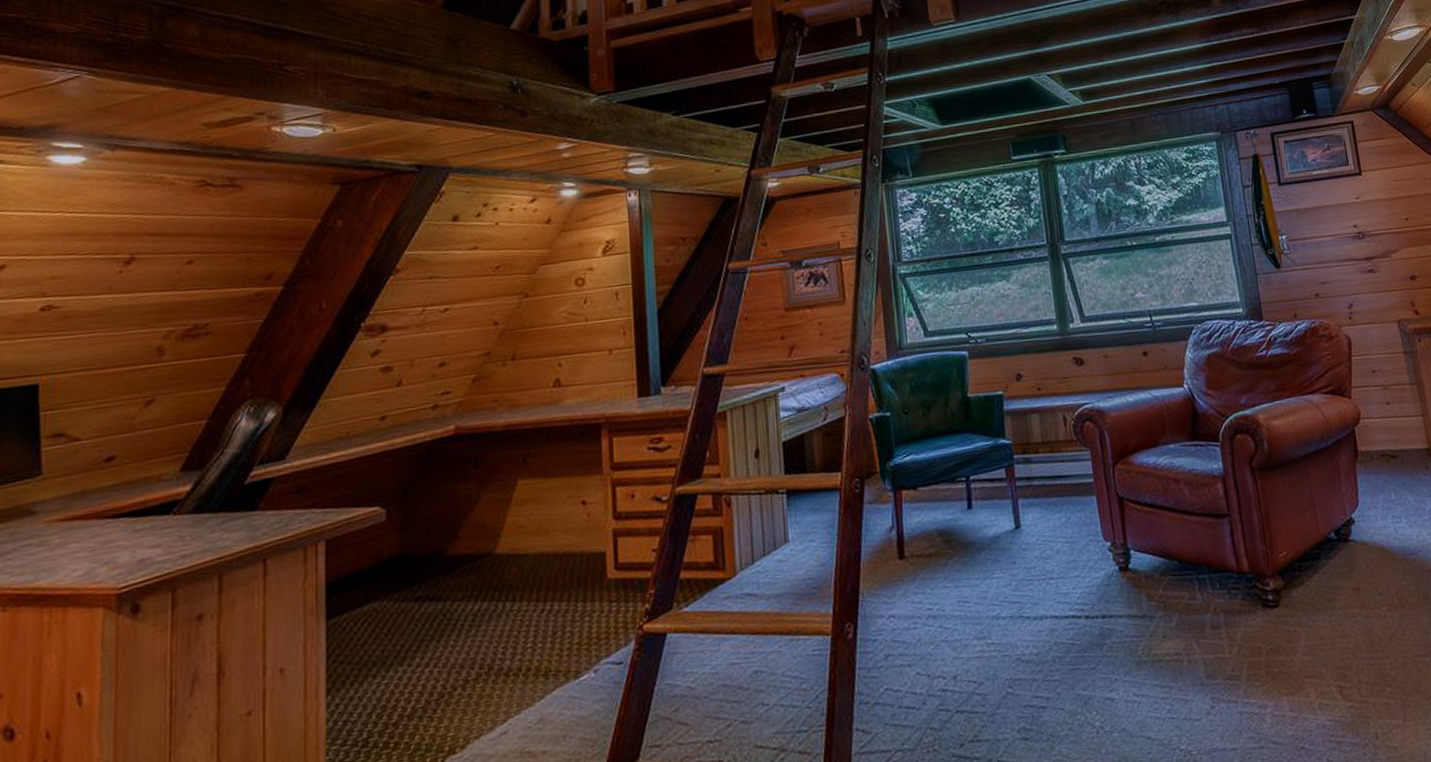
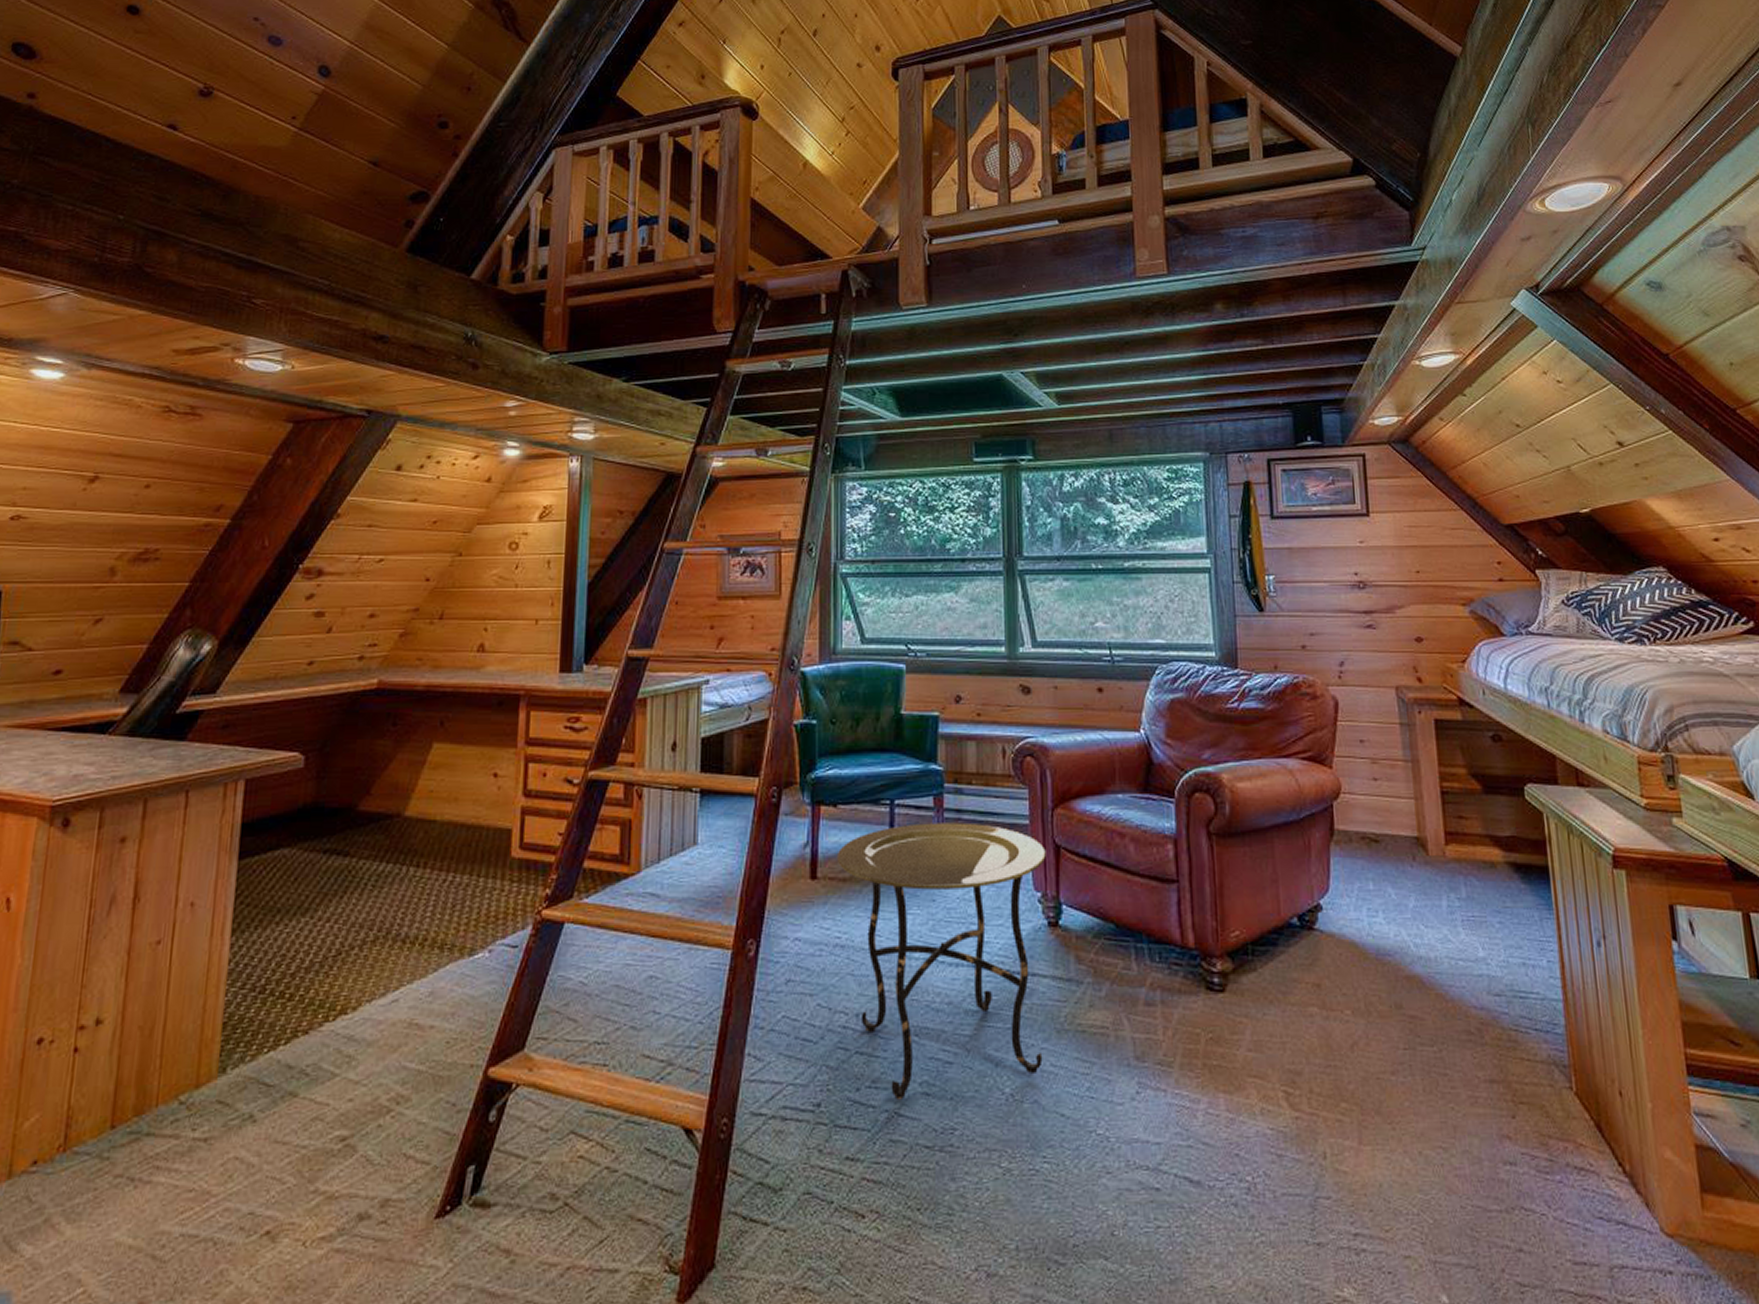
side table: none [921,487,1127,750] -> present [836,822,1046,1101]

